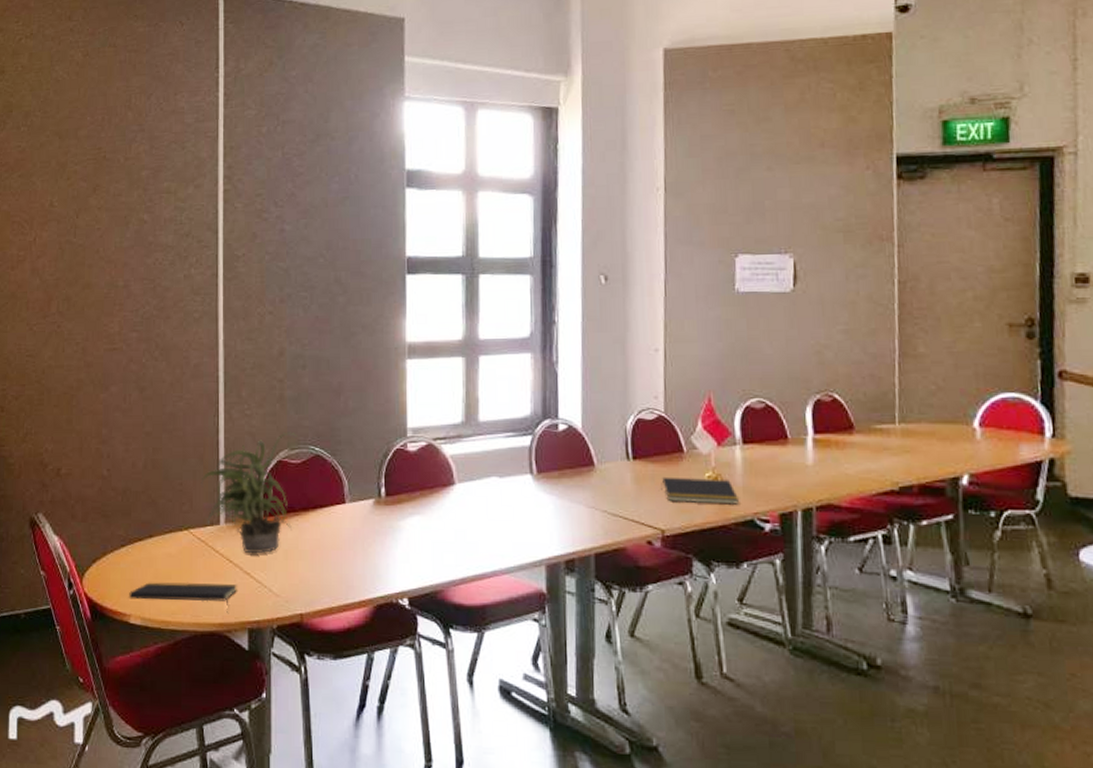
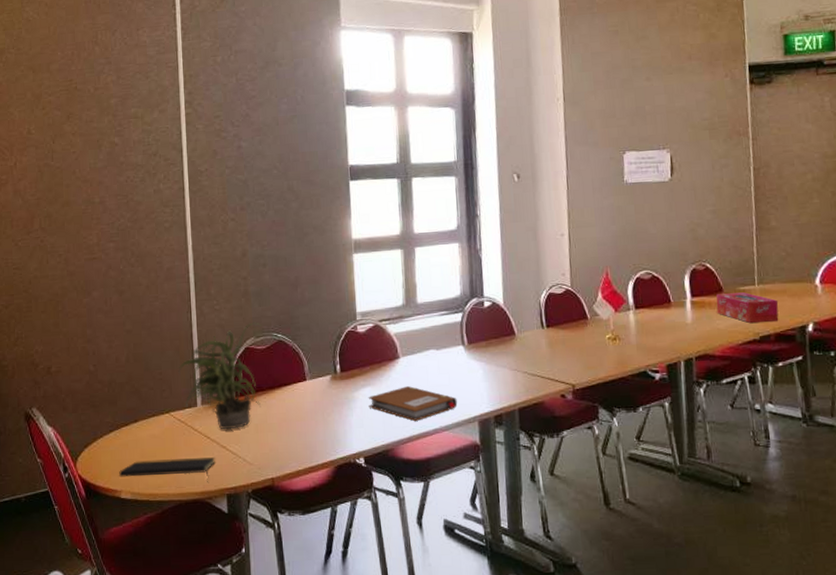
notebook: none [416,518,522,559] -> present [368,386,458,421]
notepad: present [661,476,739,505] -> none [570,339,634,361]
tissue box: none [844,432,925,469] -> present [716,292,779,323]

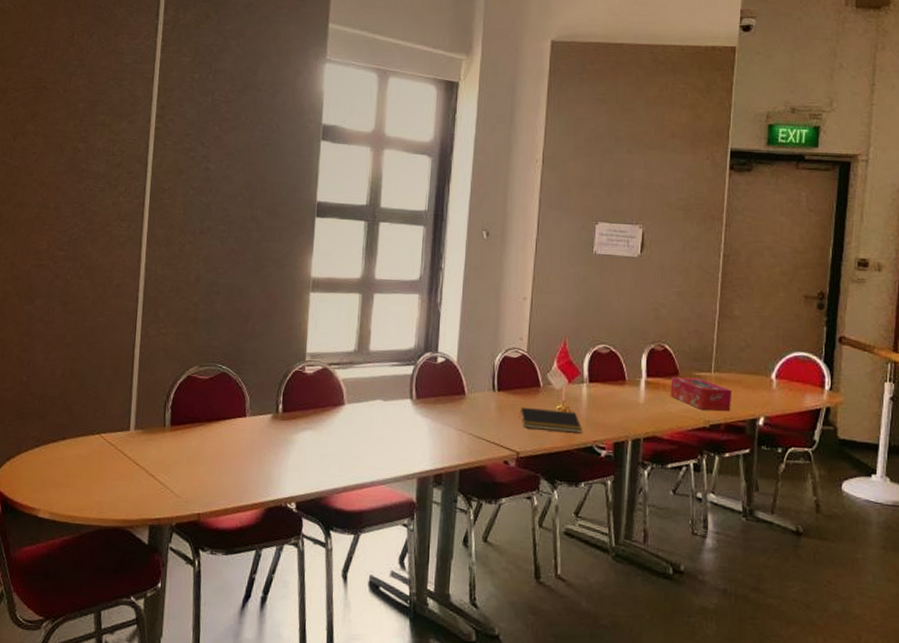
notepad: present [119,457,215,482] -> none [39,480,142,510]
potted plant: present [178,322,261,430] -> none [114,350,206,459]
notebook: present [368,386,458,421] -> none [307,434,398,471]
notepad: none [570,339,634,361] -> present [519,407,582,433]

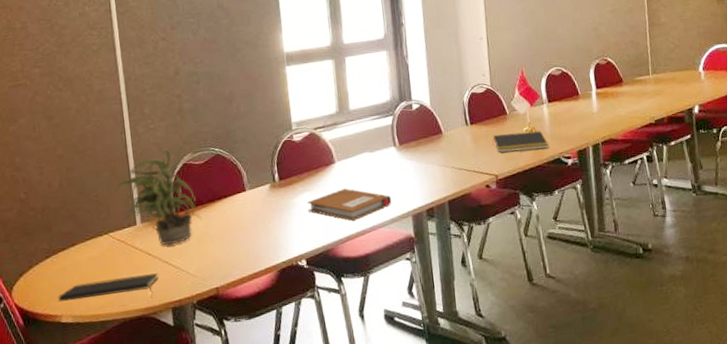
notepad: none [39,480,142,510] -> present [58,273,158,302]
potted plant: none [114,350,206,459] -> present [115,138,202,246]
notebook: none [307,434,398,471] -> present [307,188,392,221]
tissue box: present [670,377,733,411] -> none [617,82,670,109]

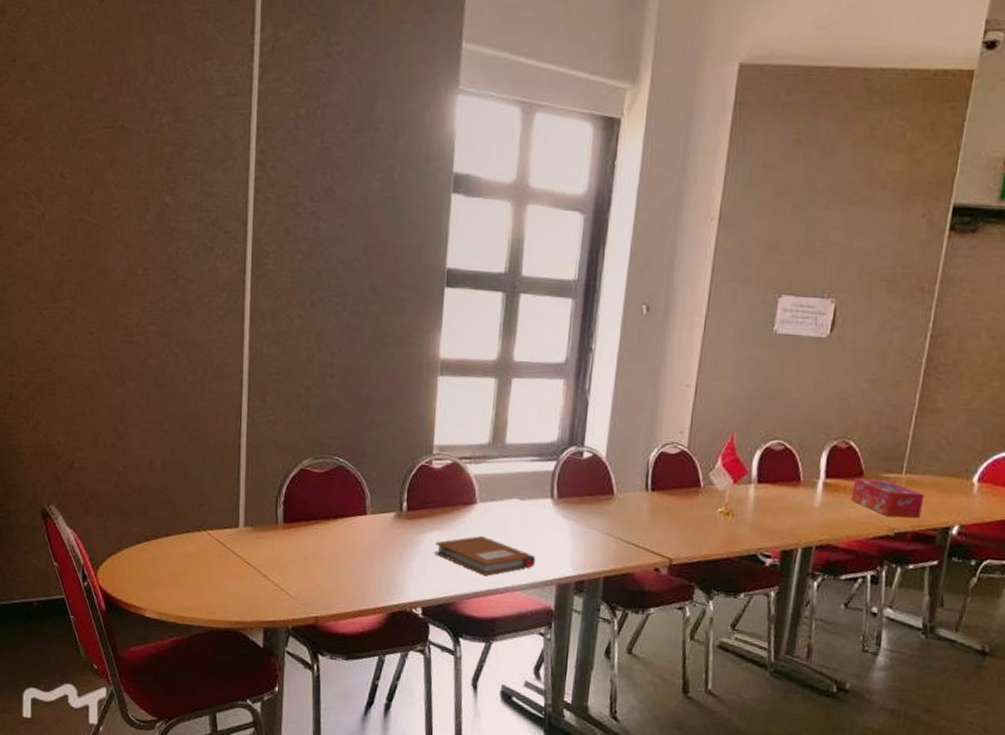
notepad: present [58,273,158,302] -> none [145,579,254,612]
potted plant: present [115,138,202,246] -> none [220,440,321,558]
notepad: present [492,131,549,153] -> none [674,509,746,540]
tissue box: none [617,82,670,109] -> present [851,478,925,518]

